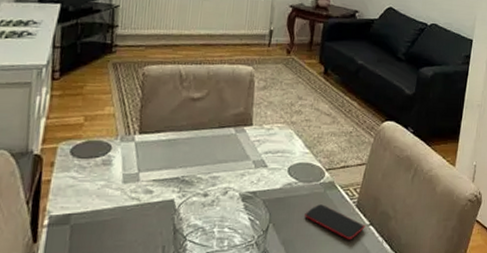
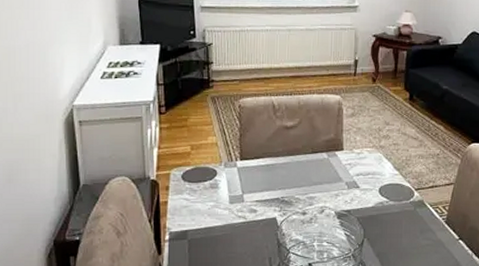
smartphone: present [304,204,365,240] -> none [397,221,455,253]

